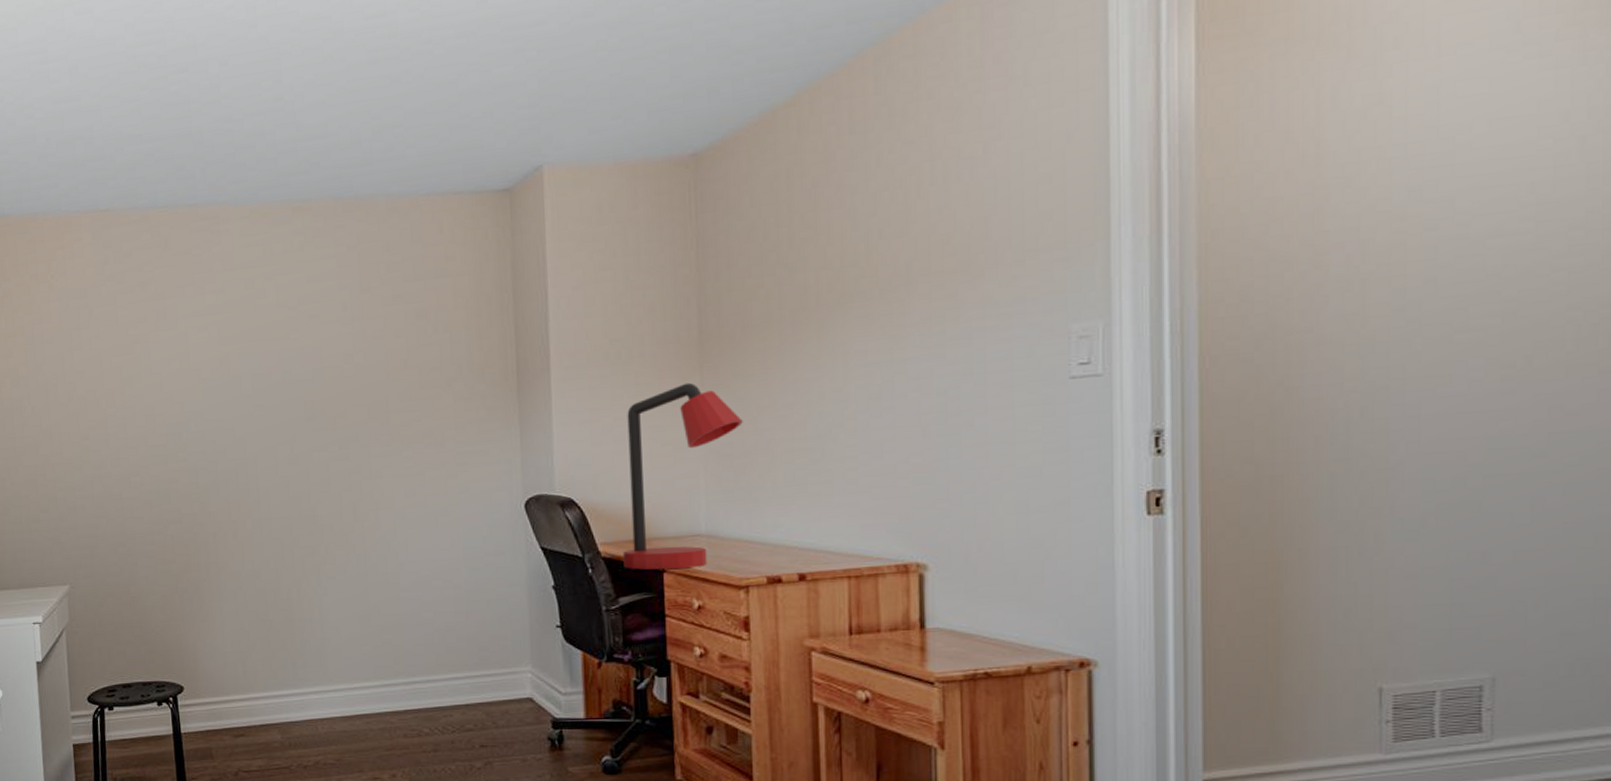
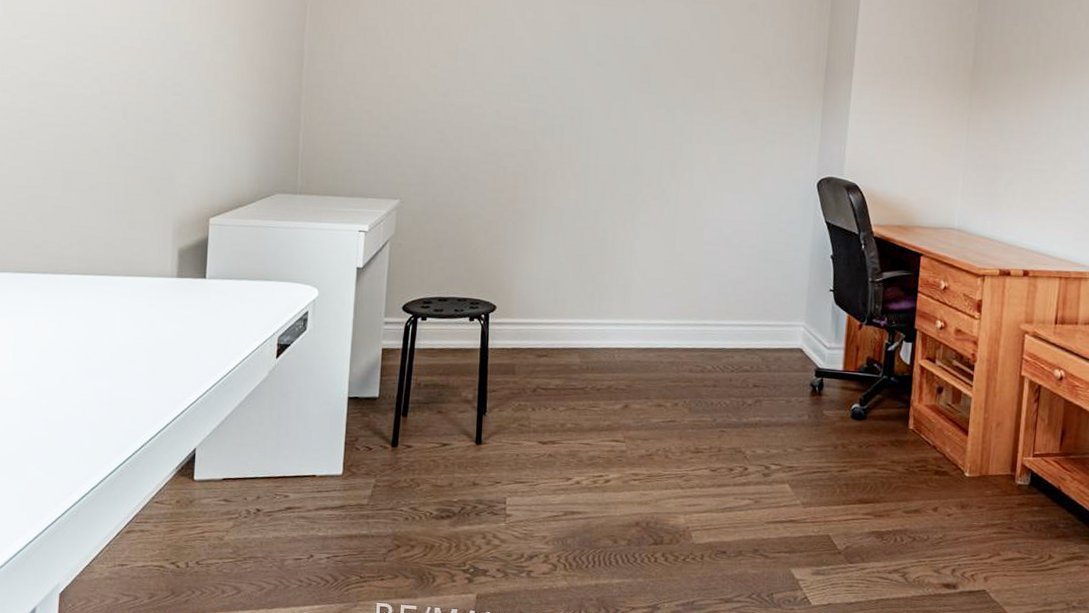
desk lamp: present [623,382,743,570] -> none [890,102,997,255]

